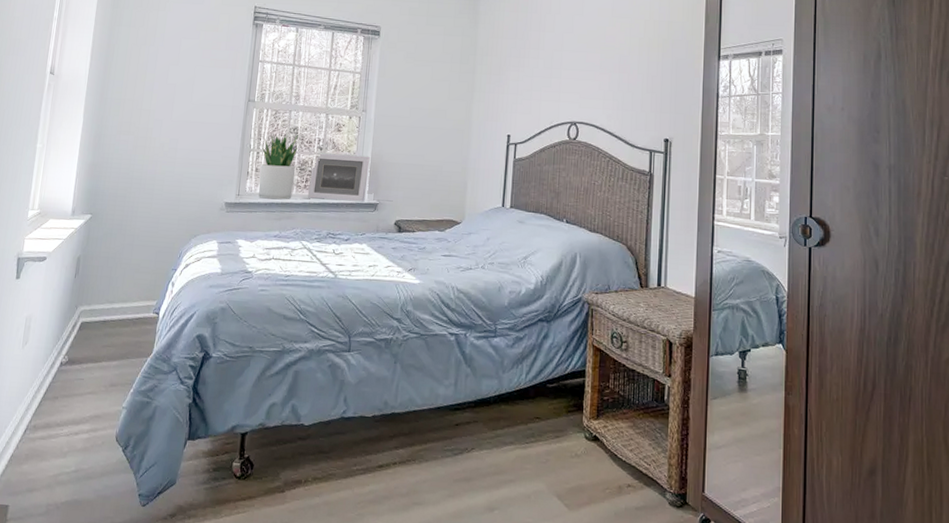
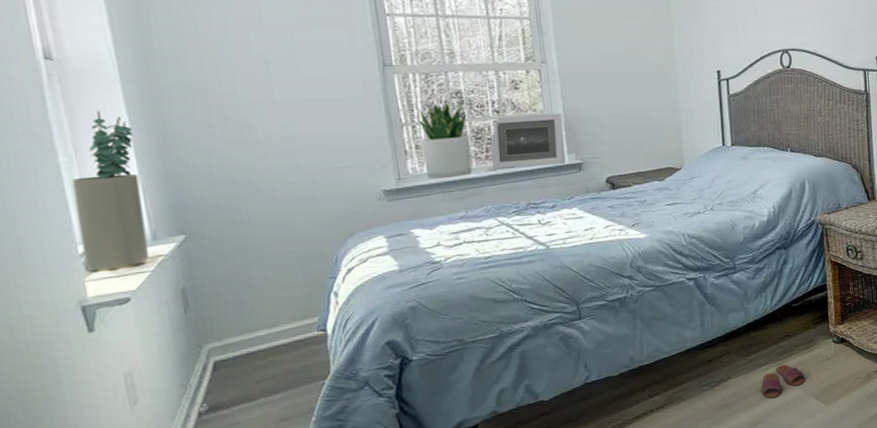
vase: none [29,113,83,234] -> present [71,110,149,272]
slippers: none [502,449,550,485] -> present [761,364,805,399]

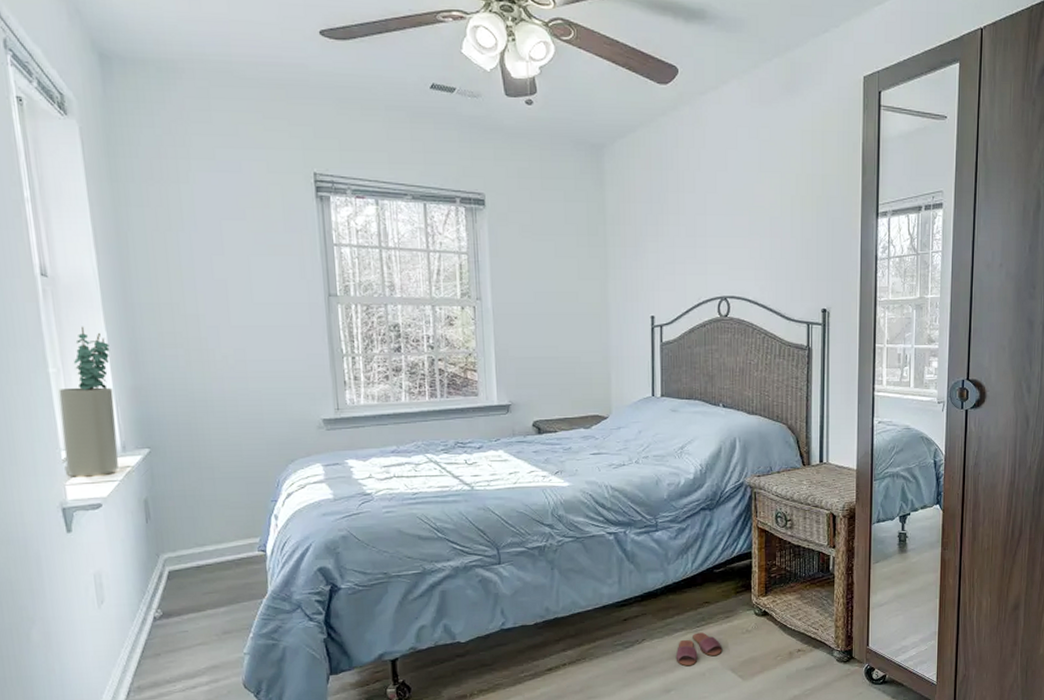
planter: present [418,99,473,179] -> none [358,332,406,411]
picture frame: present [489,113,566,170] -> none [423,352,495,406]

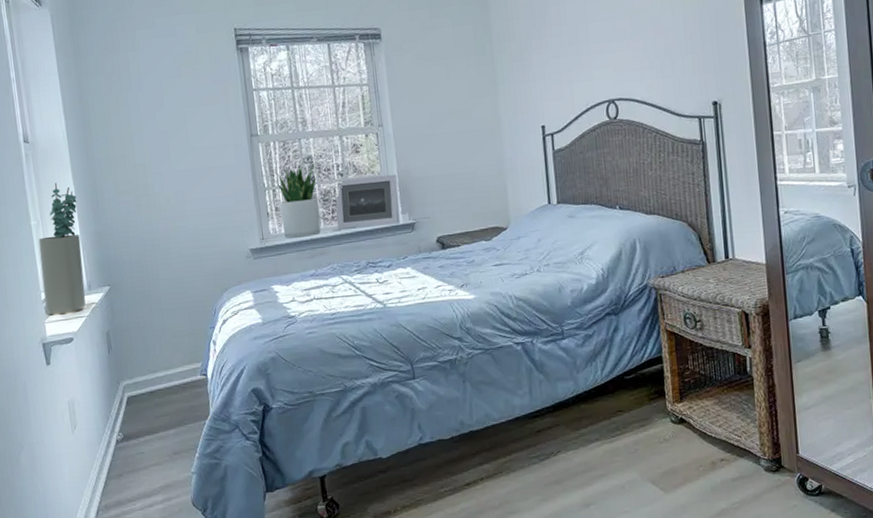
planter: none [358,332,406,411] -> present [278,164,321,239]
picture frame: none [423,352,495,406] -> present [335,174,400,230]
slippers: present [675,632,723,667] -> none [592,442,641,479]

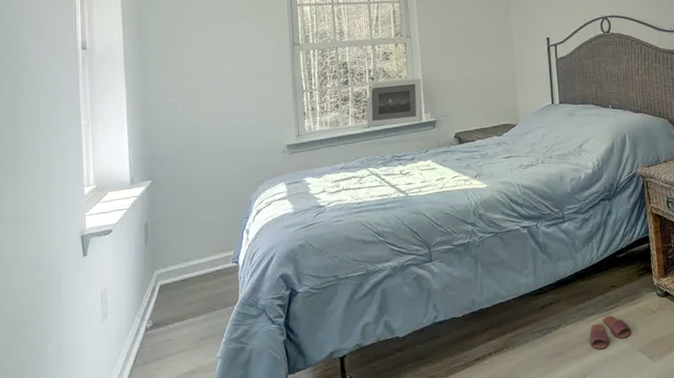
vase: present [38,182,86,316] -> none [86,85,128,209]
planter: present [278,164,321,239] -> none [315,69,352,135]
slippers: none [592,442,641,479] -> present [589,315,631,350]

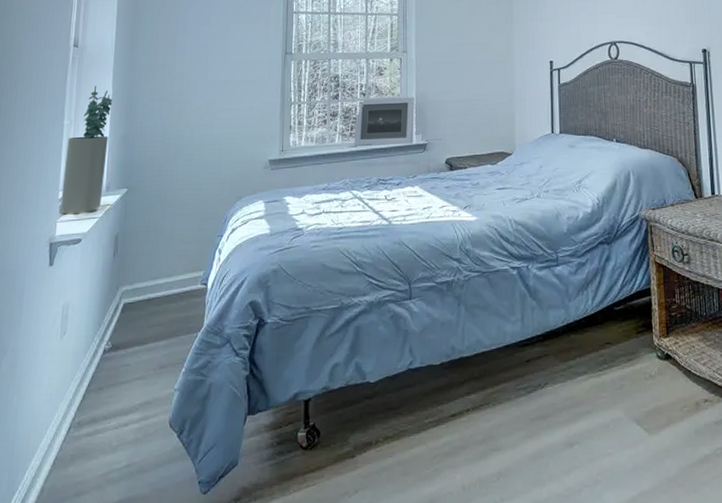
vase: none [86,85,128,209] -> present [60,85,113,215]
slippers: present [589,315,631,350] -> none [578,377,626,416]

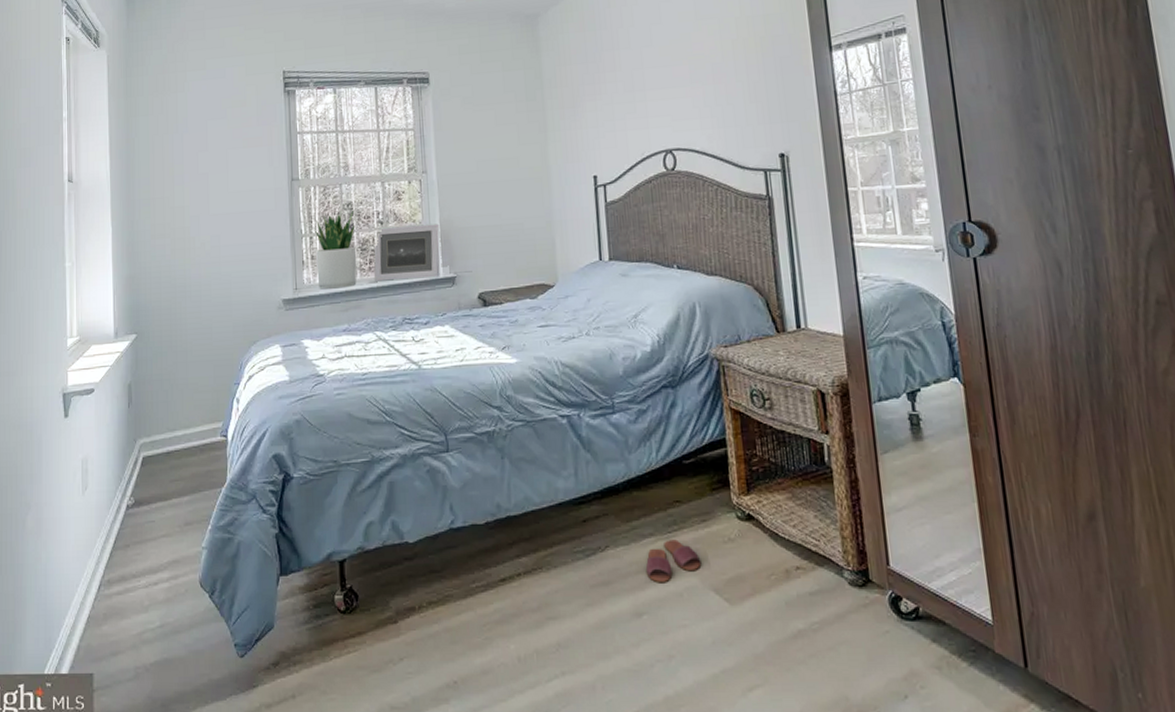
vase: present [60,85,113,215] -> none [70,223,113,364]
planter: none [302,82,340,152] -> present [315,210,357,289]
slippers: none [578,377,626,416] -> present [645,539,702,583]

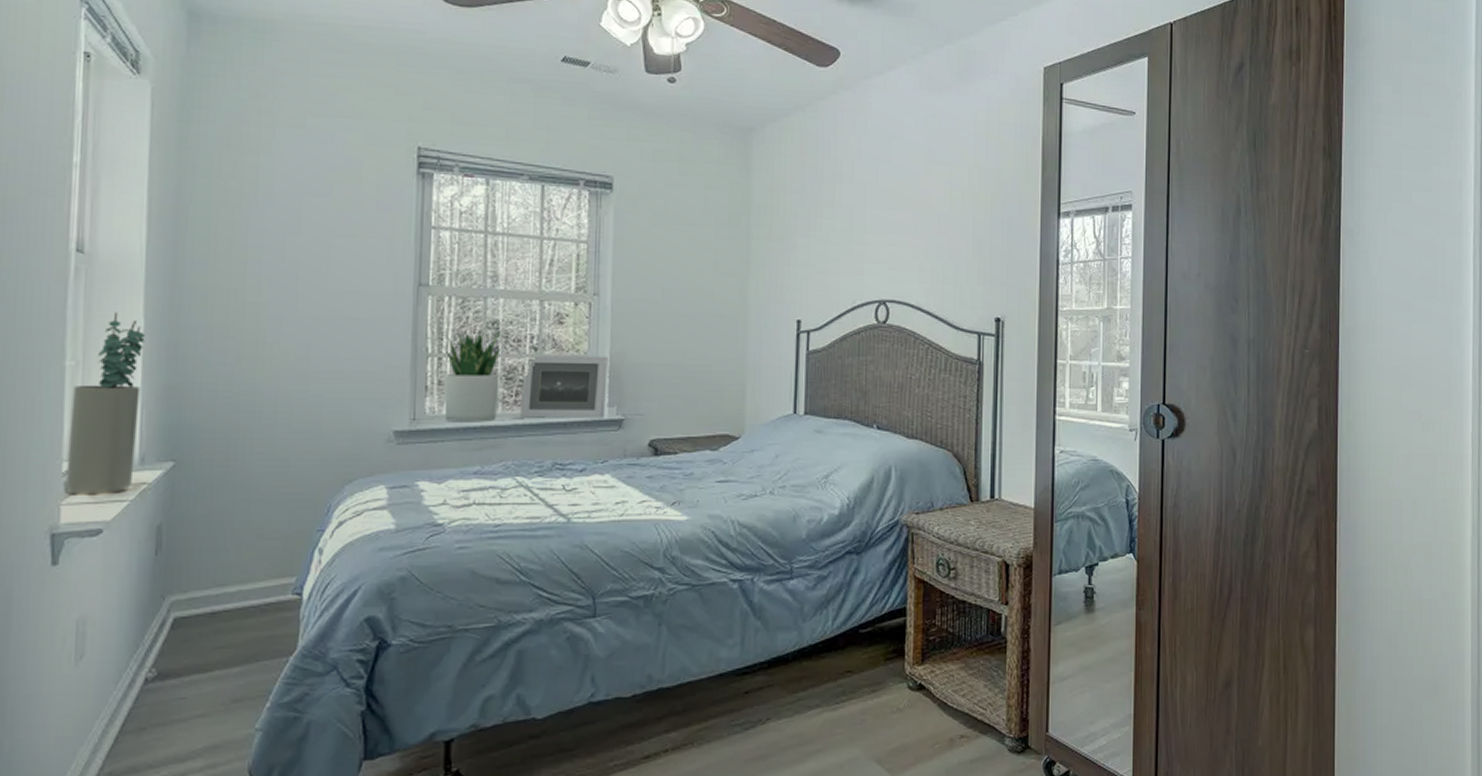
vase: none [70,223,113,364] -> present [65,312,145,495]
slippers: present [645,539,702,583] -> none [807,710,867,756]

